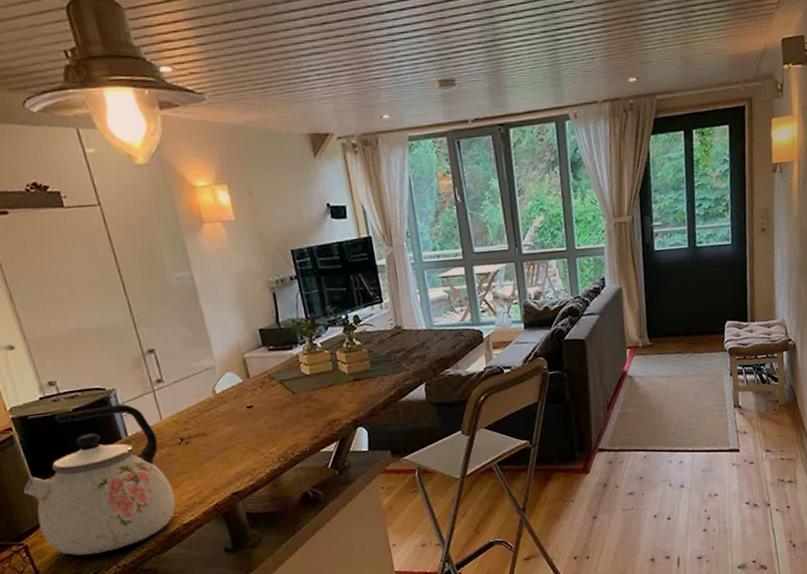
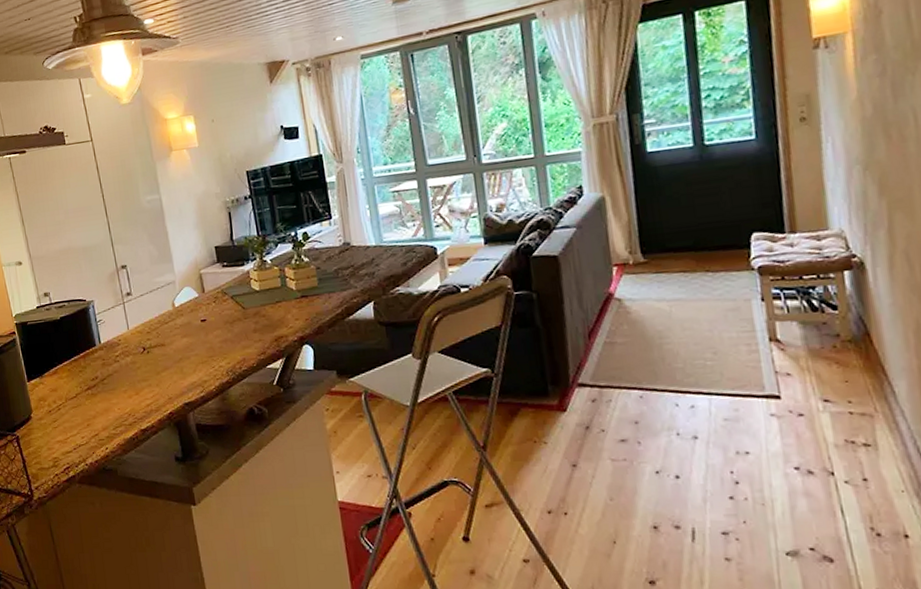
kettle: present [23,404,176,556] -> none [19,314,136,451]

